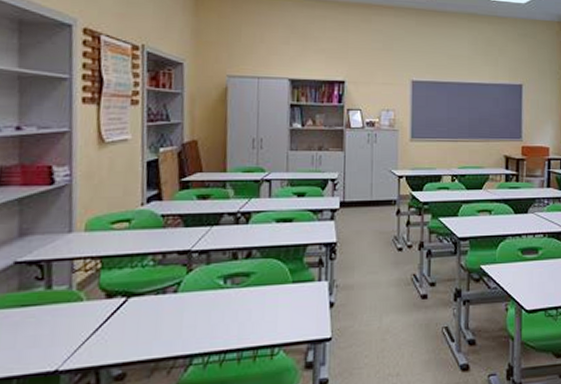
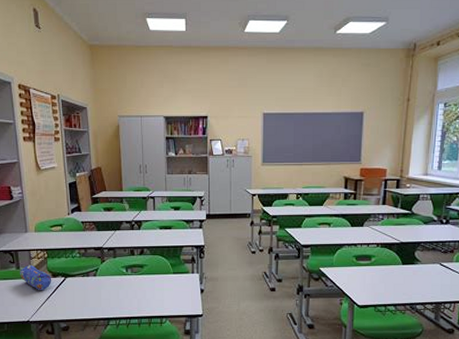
pencil case: none [49,280,105,320] -> present [19,264,52,290]

